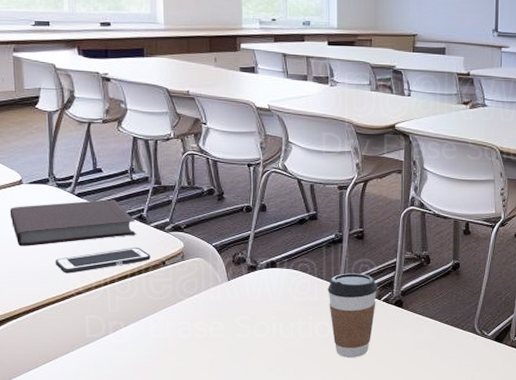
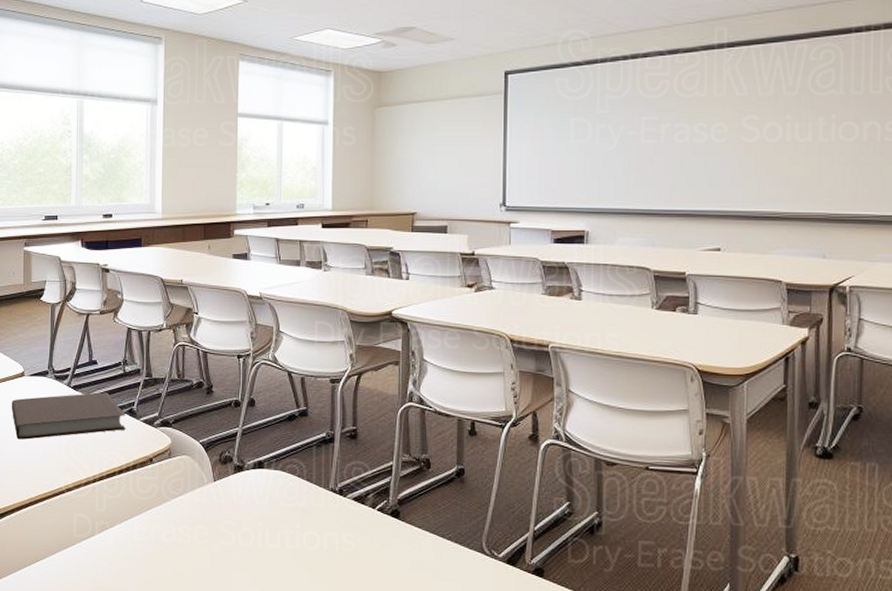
cell phone: present [55,248,151,274] -> none [48,443,139,469]
coffee cup: present [328,273,377,357] -> none [317,477,371,575]

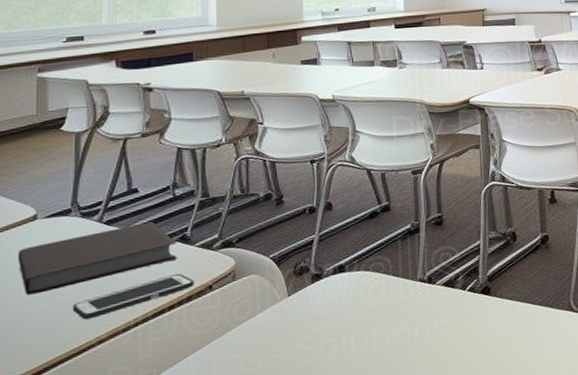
cell phone: none [48,443,139,469] -> present [72,274,194,320]

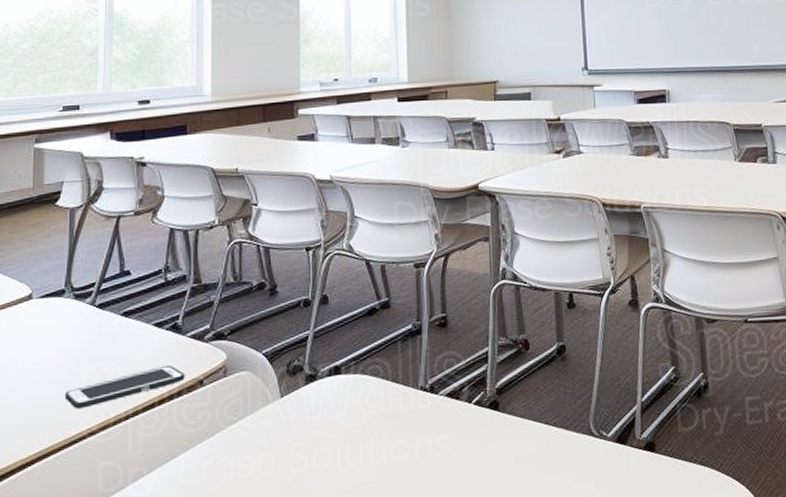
notebook: present [17,221,177,295] -> none [13,307,168,379]

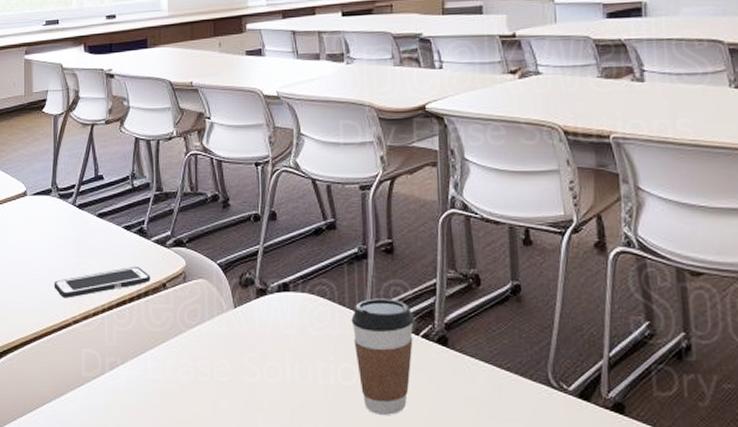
coffee cup: none [405,371,467,486] -> present [351,298,414,415]

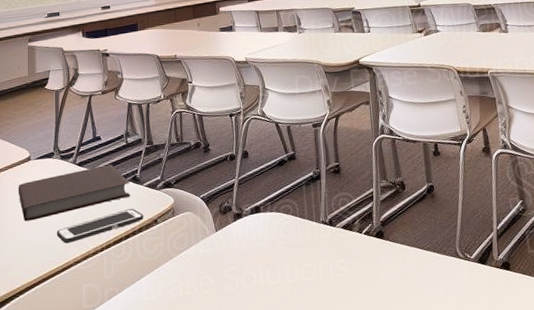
notebook: none [13,210,136,266] -> present [18,164,131,221]
coffee cup: present [351,298,414,415] -> none [310,208,358,300]

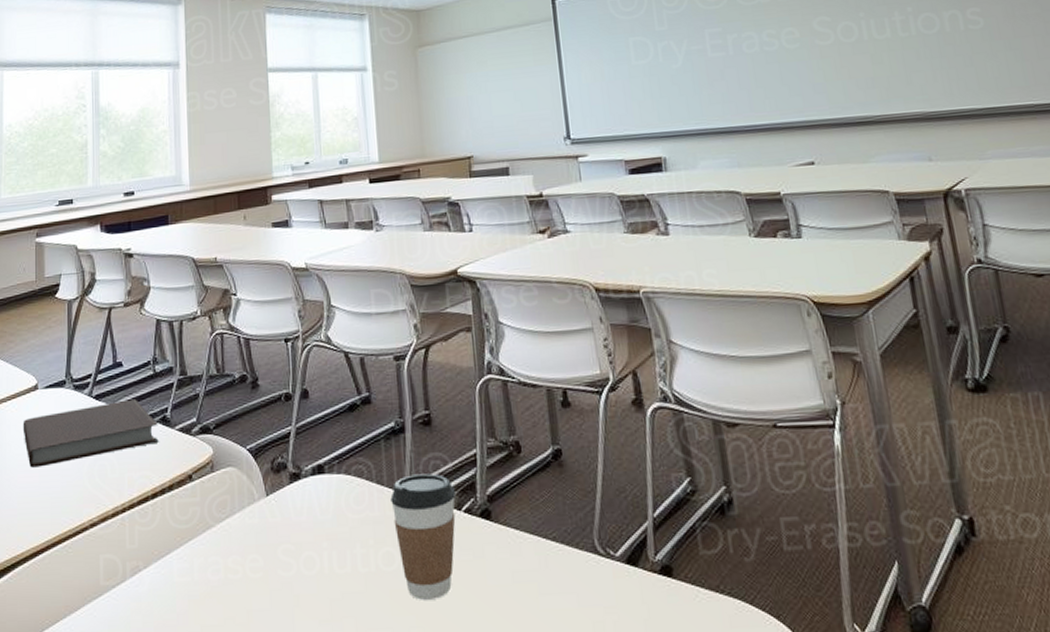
cell phone: present [56,209,144,244] -> none [68,459,175,500]
coffee cup: none [310,208,358,300] -> present [390,473,456,600]

